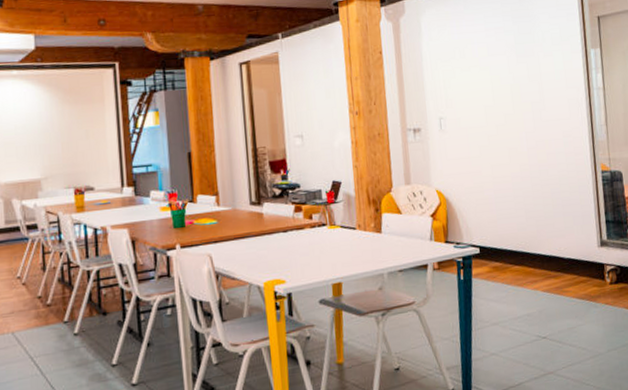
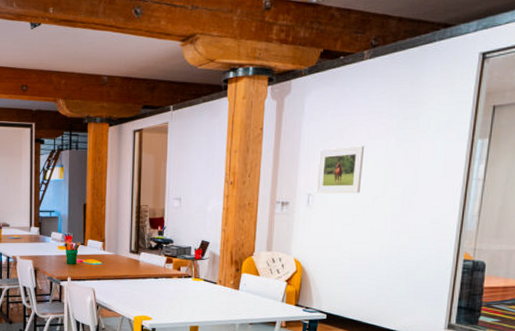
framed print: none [443,63,491,116] -> present [316,146,365,194]

